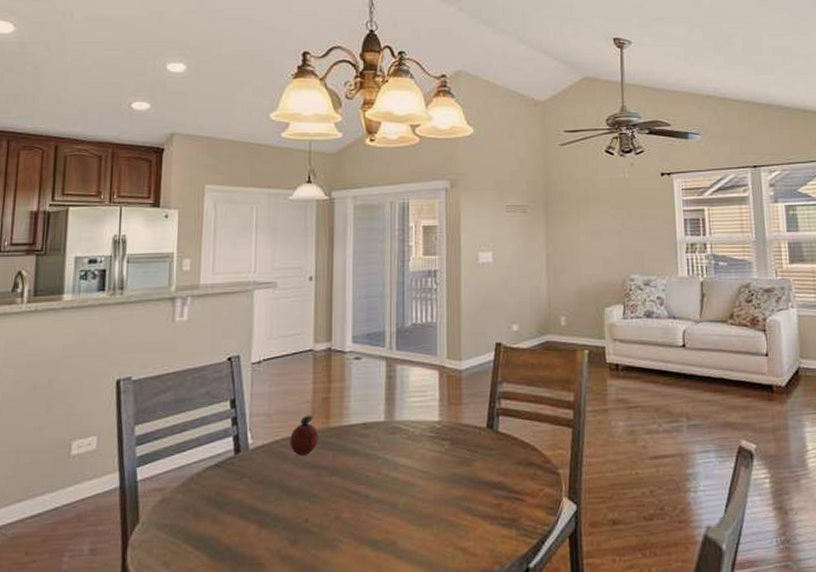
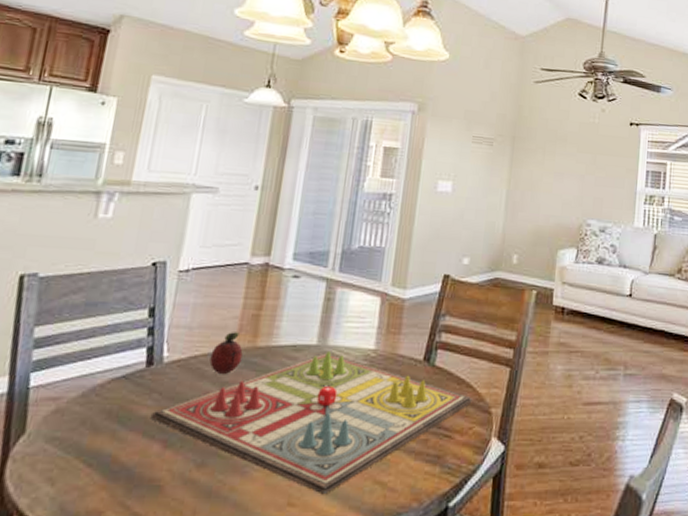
gameboard: none [244,425,539,563] -> present [150,350,473,495]

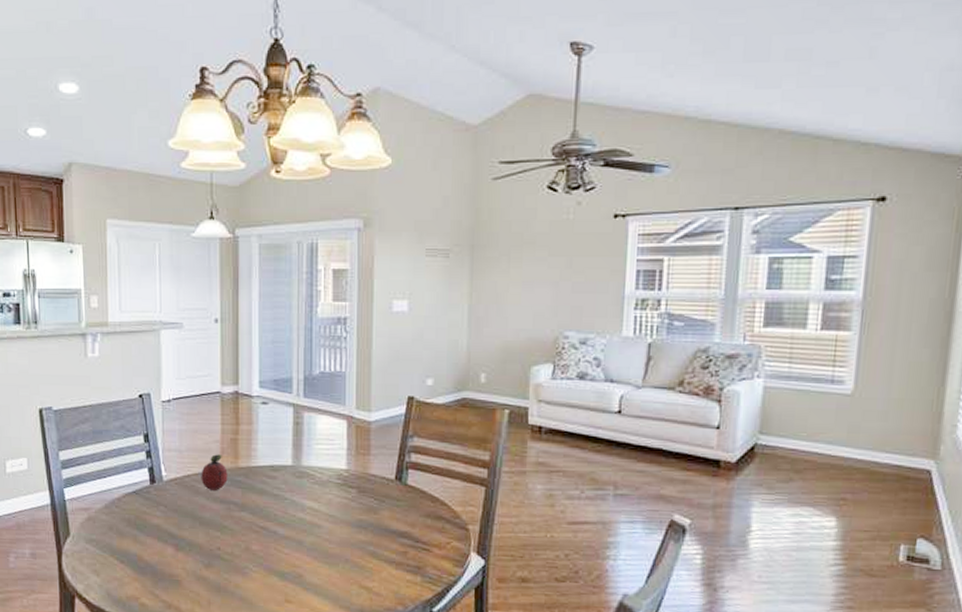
gameboard: present [150,350,473,495] -> none [161,470,448,595]

